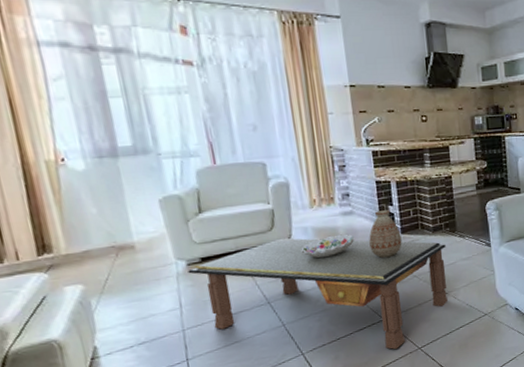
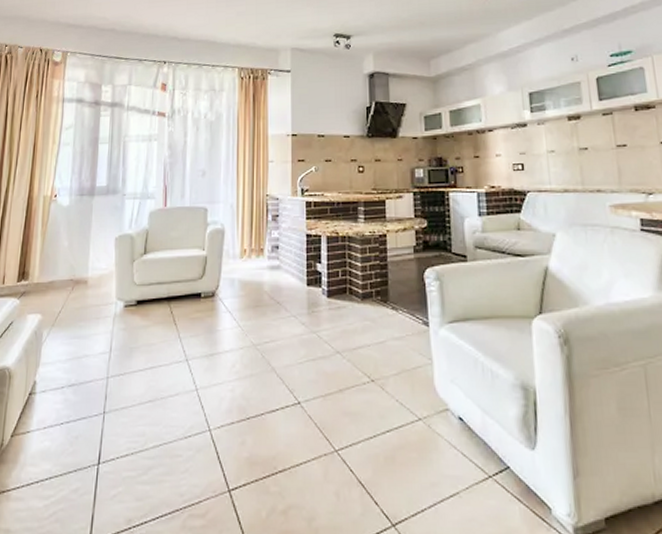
coffee table: present [187,238,448,350] -> none [123,288,375,447]
decorative bowl: present [301,234,355,258] -> none [225,290,279,316]
vase: present [369,210,402,259] -> none [293,268,327,325]

